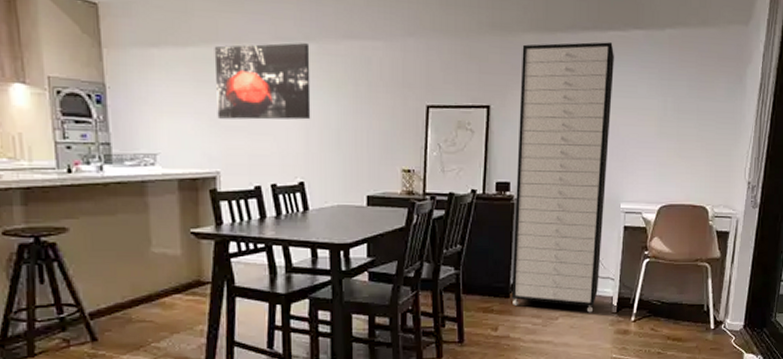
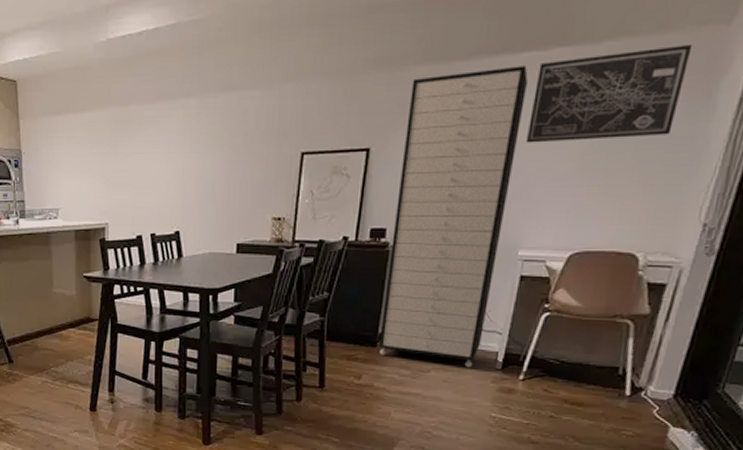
wall art: present [214,43,311,120] -> none [106,99,190,175]
wall art: none [617,38,726,110] -> present [525,45,693,143]

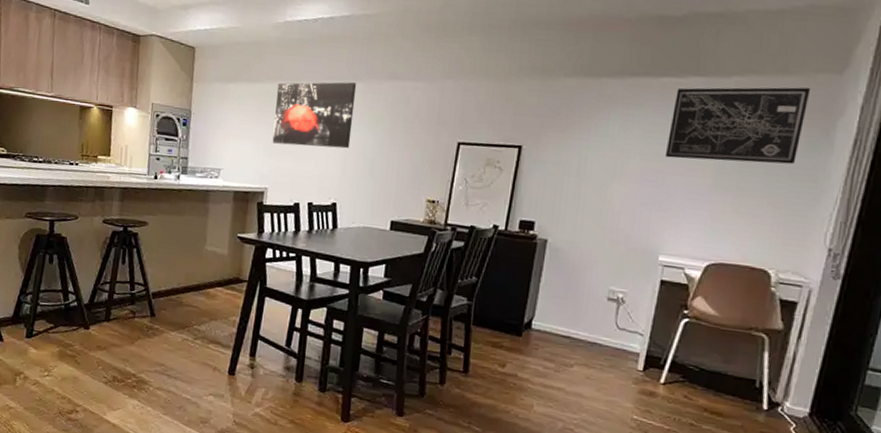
wall art: none [106,99,190,175] -> present [272,82,357,149]
storage cabinet: present [378,66,528,368] -> none [523,88,667,367]

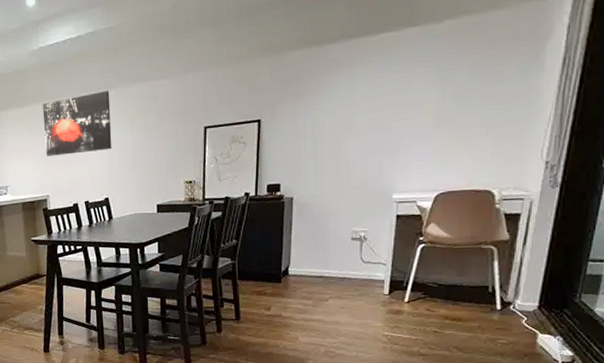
wall art: present [664,87,811,165] -> none [389,18,519,106]

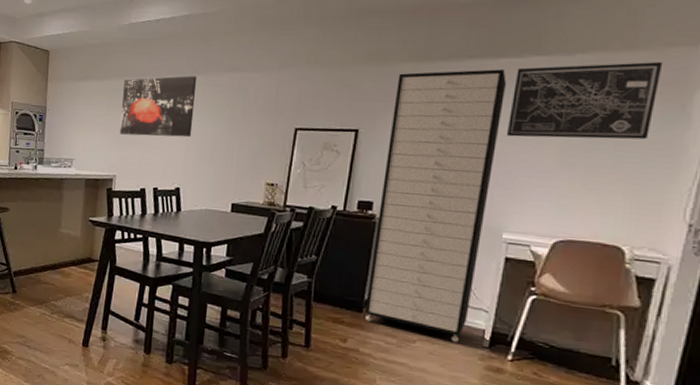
storage cabinet: none [283,44,385,295] -> present [364,69,506,343]
wall art: none [389,18,519,106] -> present [506,62,663,140]

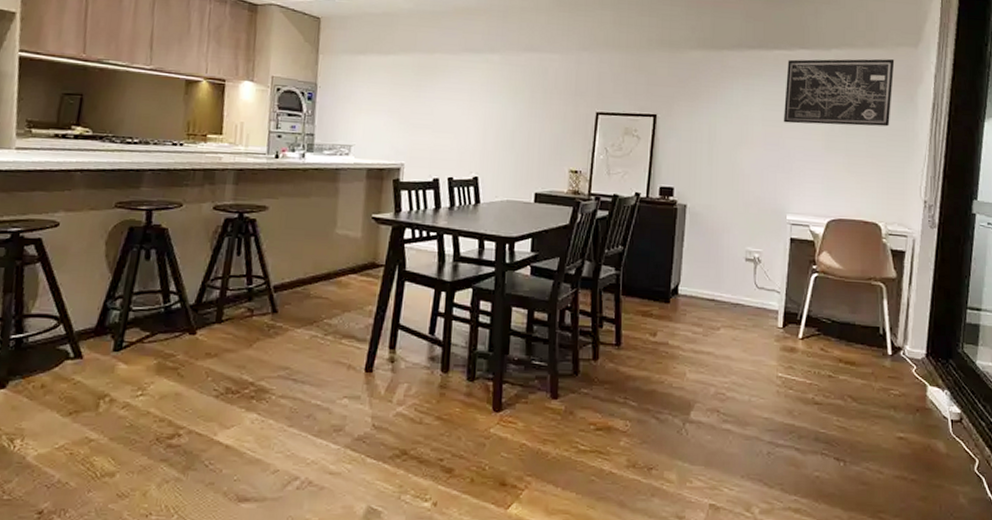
wall art: present [119,76,197,138] -> none [407,53,494,121]
storage cabinet: present [364,69,506,343] -> none [671,60,780,326]

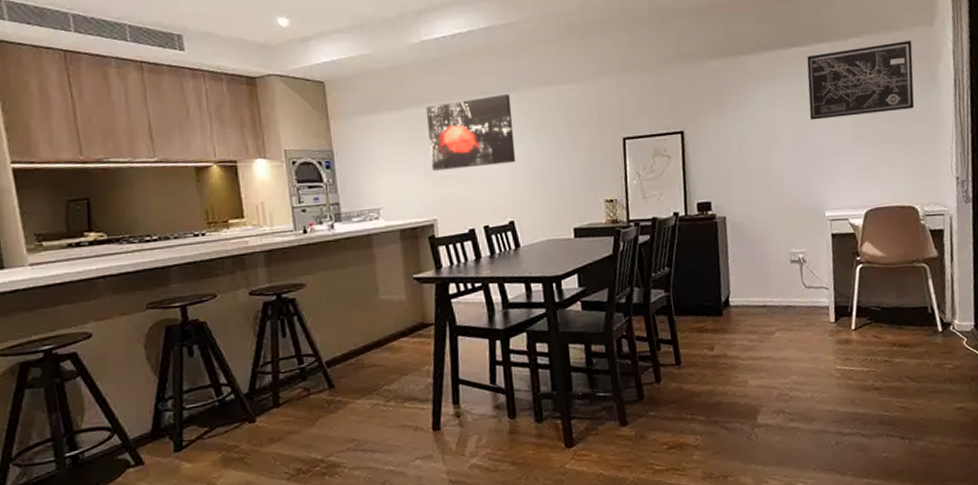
wall art: none [407,53,494,121] -> present [425,94,516,171]

